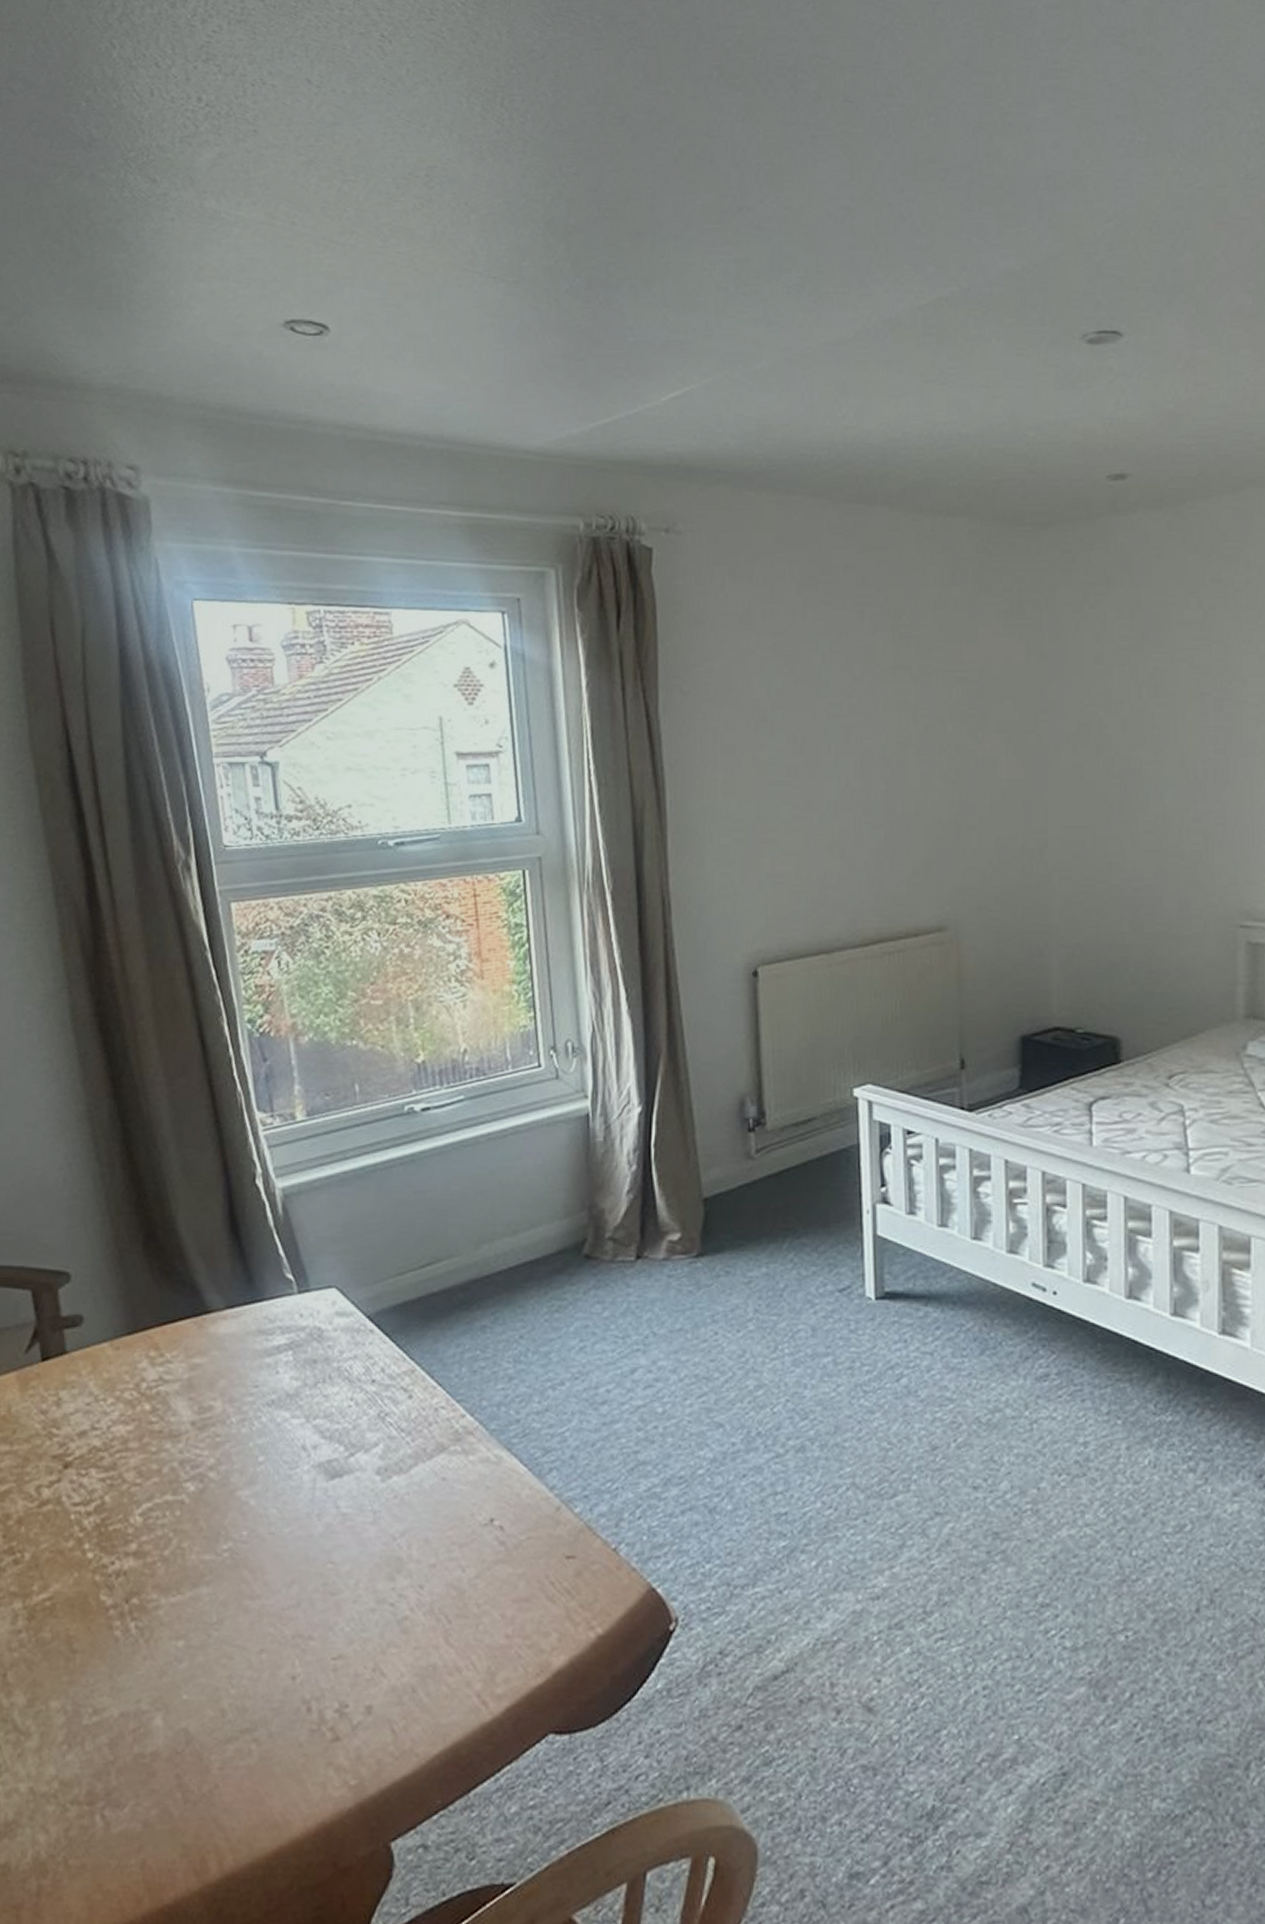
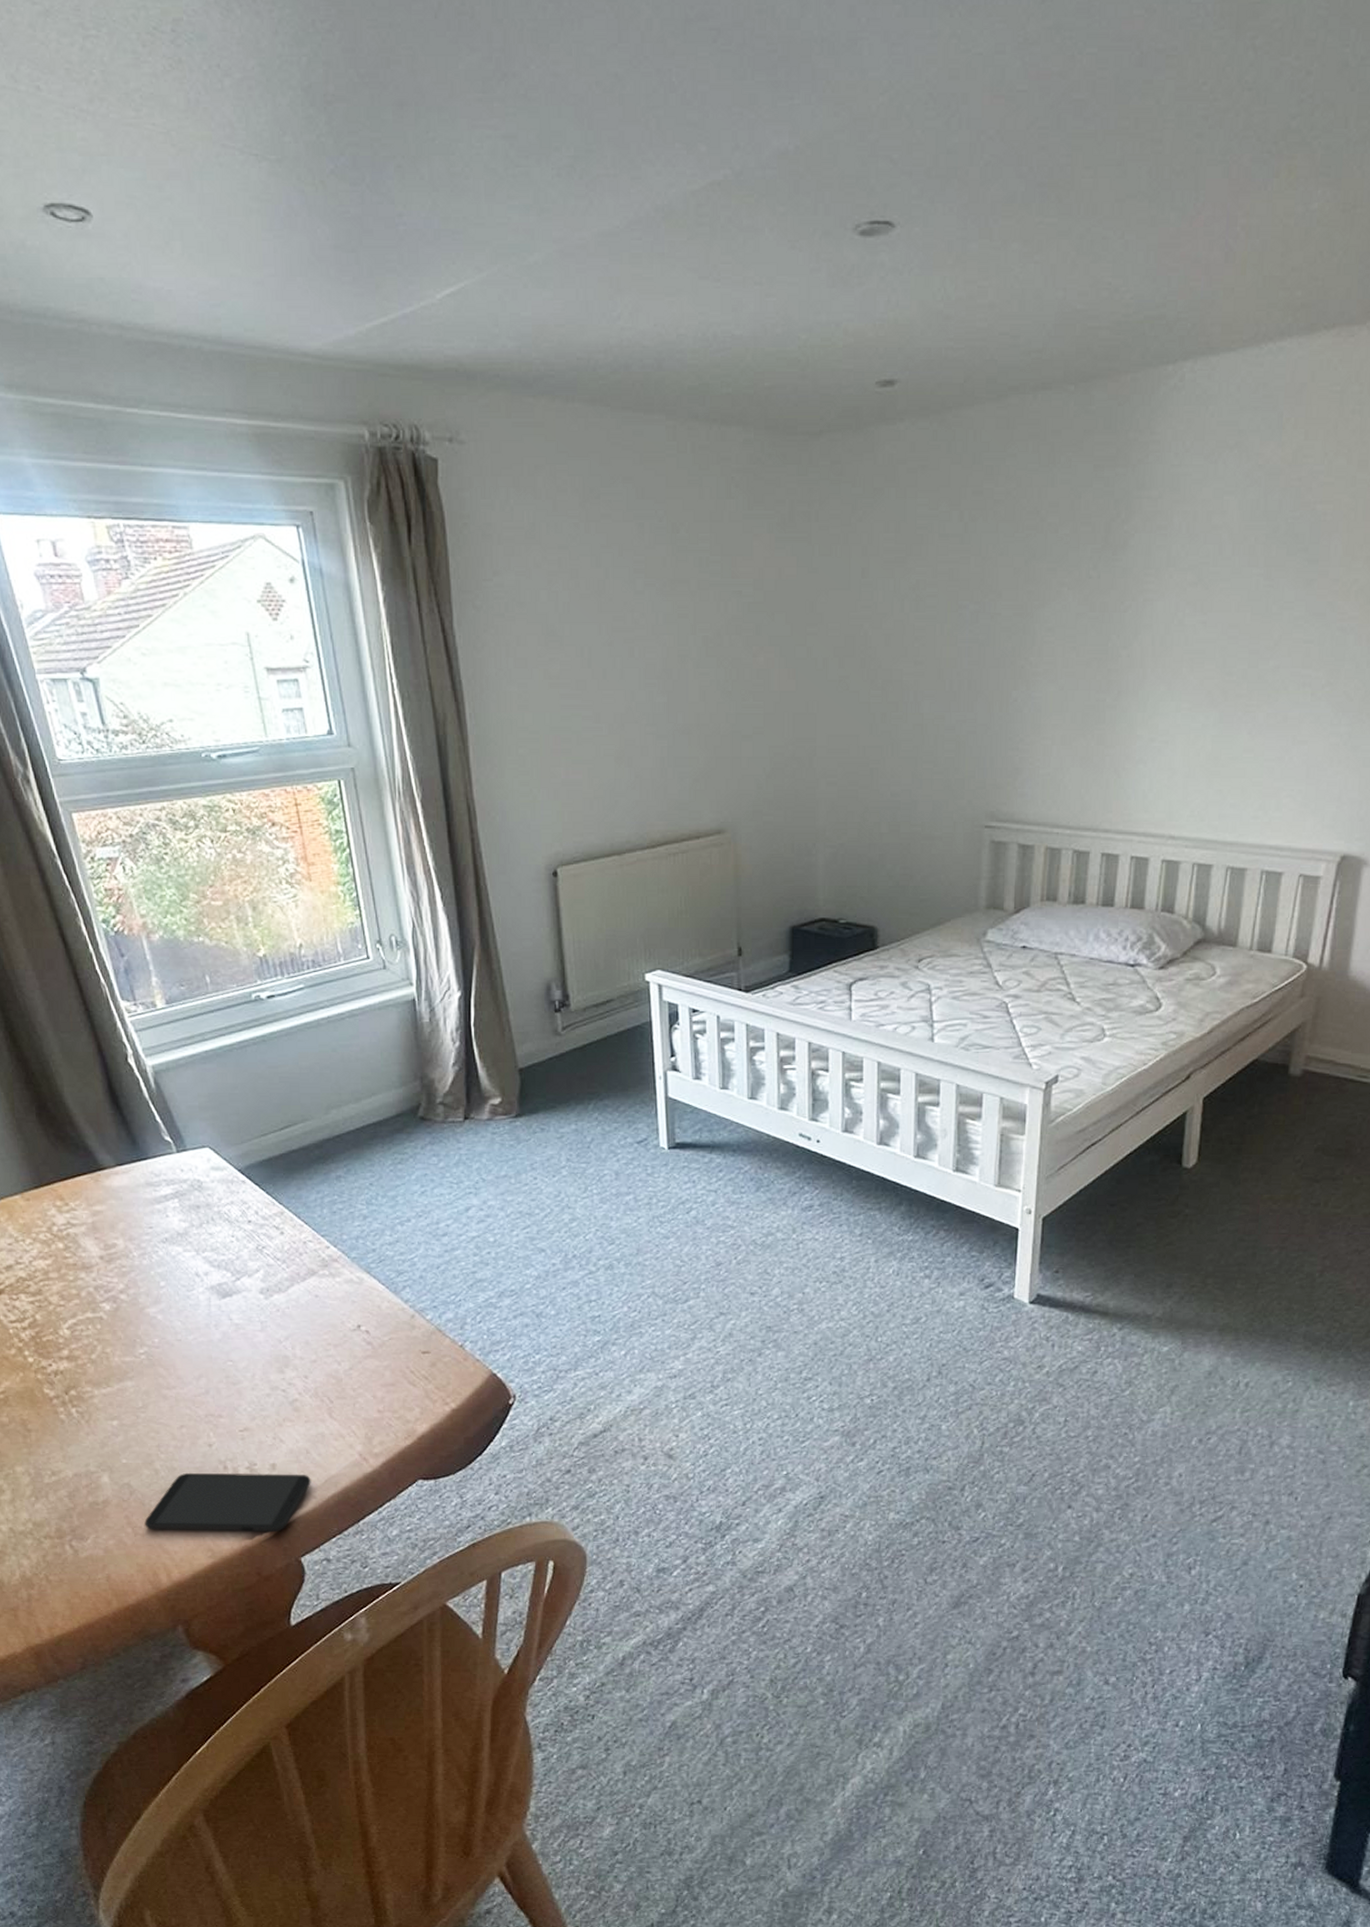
mobile phone: none [199,1716,414,1804] -> present [144,1472,311,1533]

